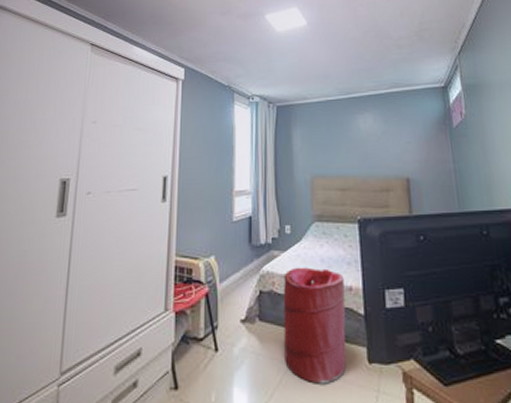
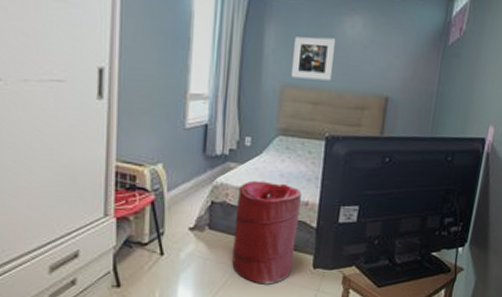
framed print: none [318,133,354,169] -> present [292,36,336,81]

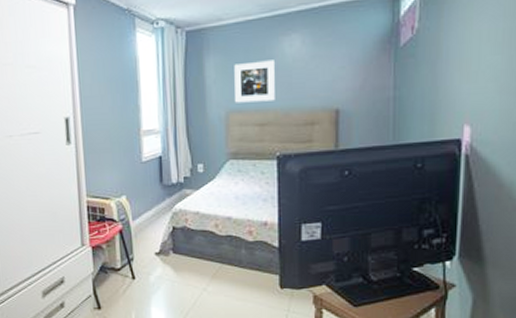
laundry hamper: present [232,180,302,285] -> none [196,204,260,305]

